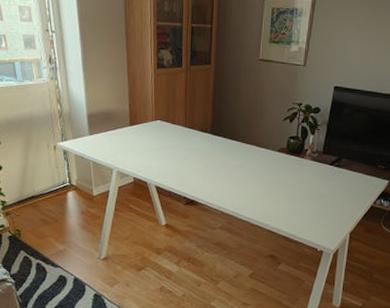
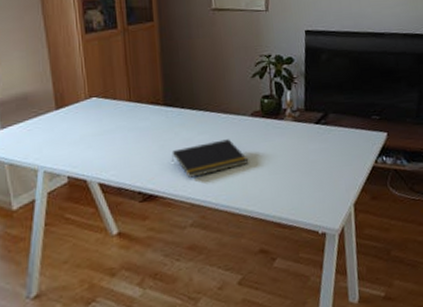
notepad: none [212,167,271,192] -> present [172,139,249,178]

